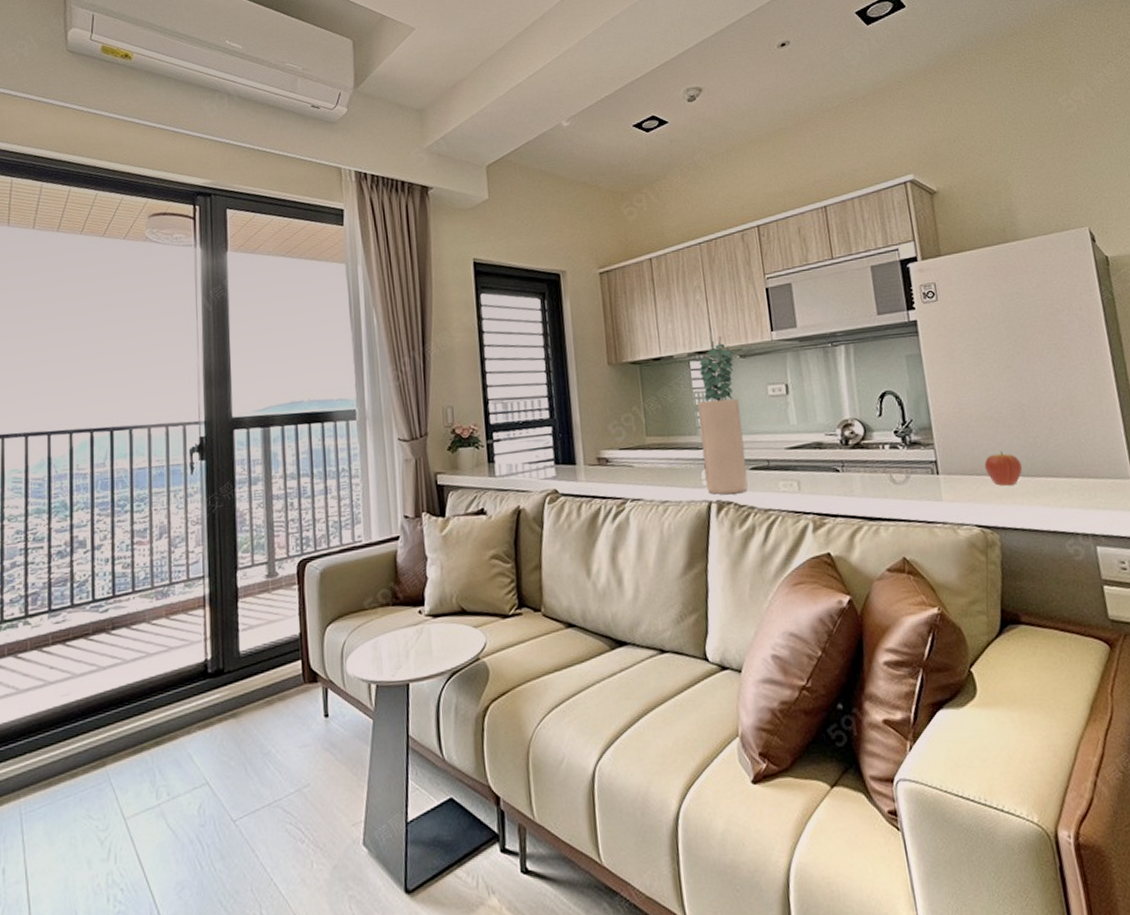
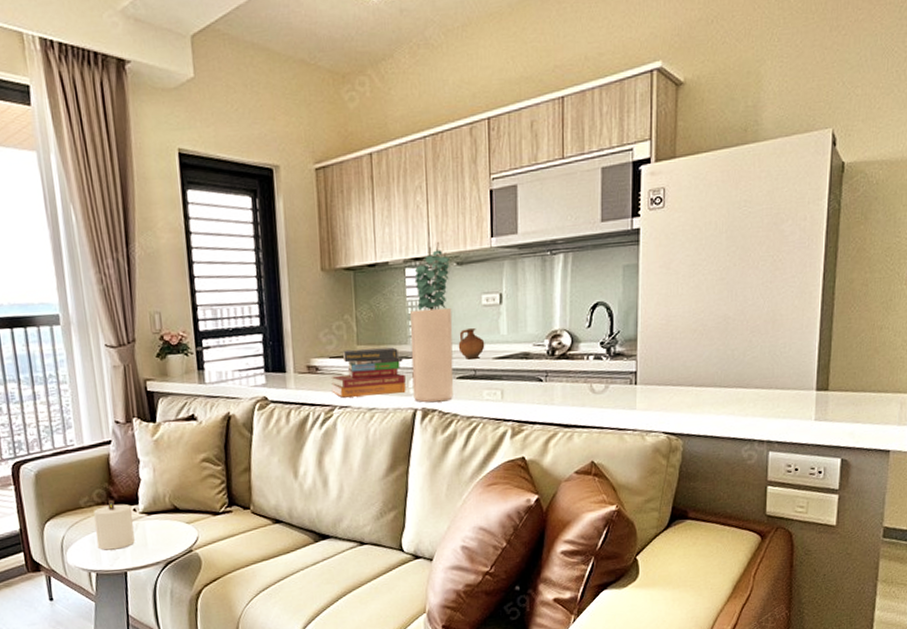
candle: none [377,600,419,658] -> present [94,499,135,551]
books: none [621,438,699,490] -> present [331,347,406,398]
ceramic jug: none [748,418,776,451] -> present [458,327,485,361]
fruit: present [984,451,1023,486] -> none [681,363,717,396]

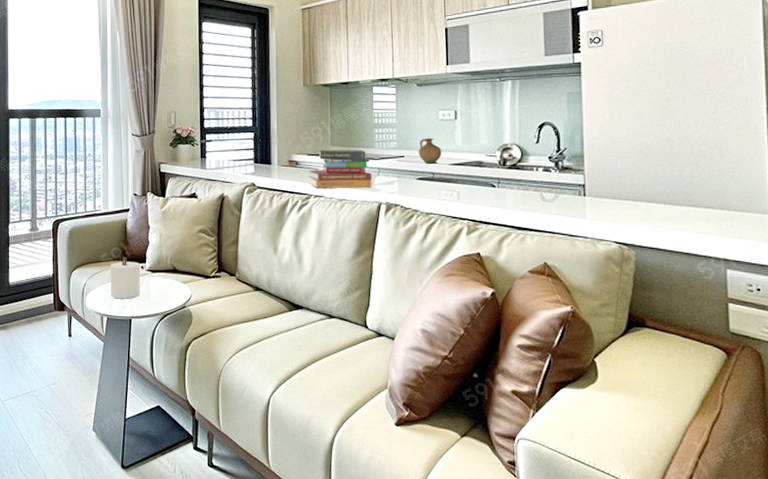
vase: present [410,242,454,403] -> none [376,67,414,198]

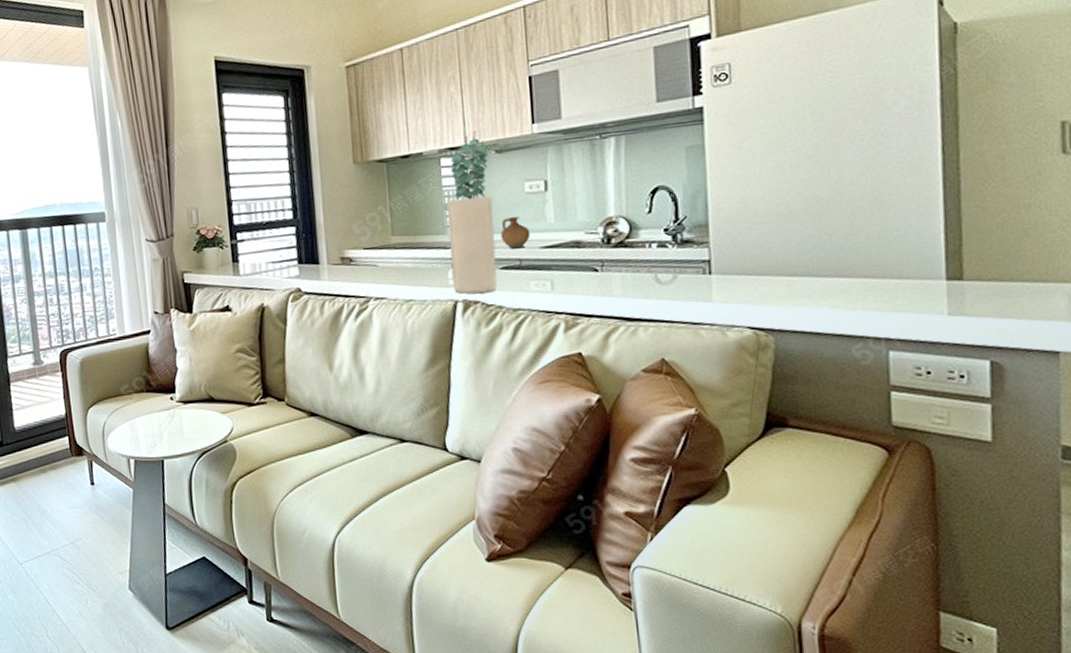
candle: present [110,256,140,299] -> none [133,387,172,438]
books: present [308,149,372,189] -> none [365,238,445,289]
vase: none [376,67,414,198] -> present [447,131,497,295]

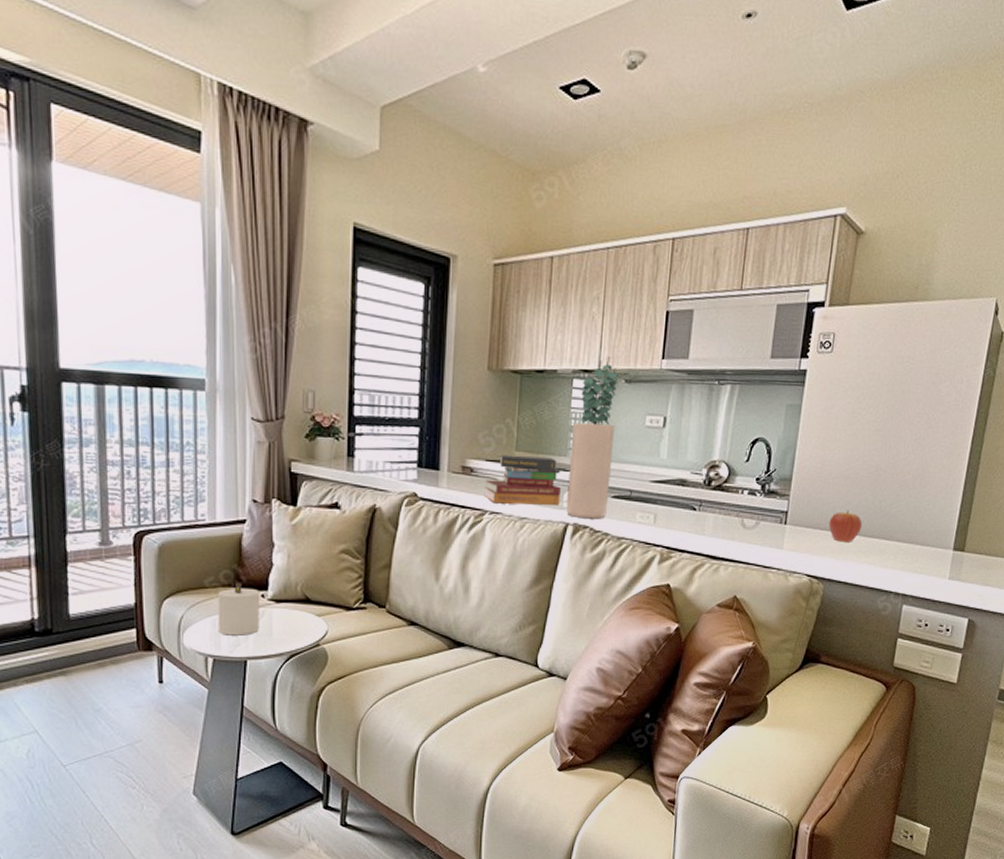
candle: none [133,387,172,438] -> present [217,582,259,636]
books: none [365,238,445,289] -> present [484,454,561,507]
ceramic jug: present [500,216,531,250] -> none [617,447,644,481]
fruit: none [766,250,812,287] -> present [828,510,863,542]

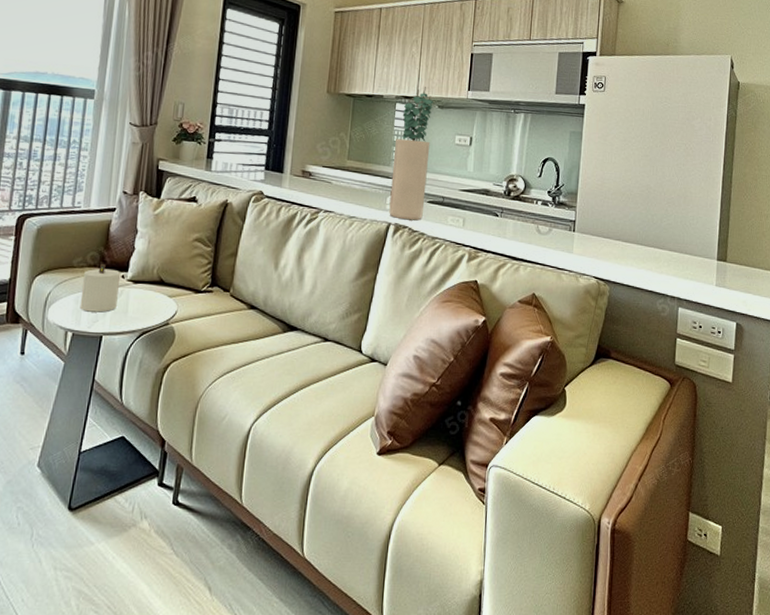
books: present [484,454,561,507] -> none [320,162,384,208]
fruit: present [828,510,863,542] -> none [610,222,639,250]

